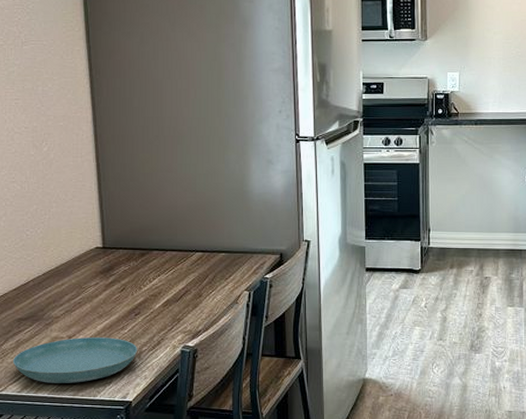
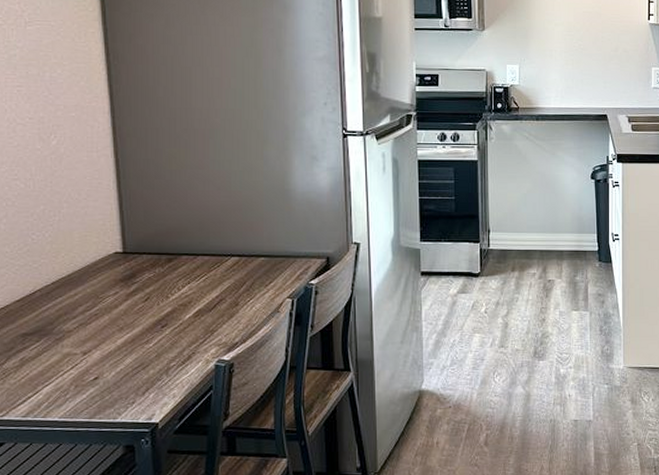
saucer: present [12,337,138,383] -> none [15,352,165,406]

